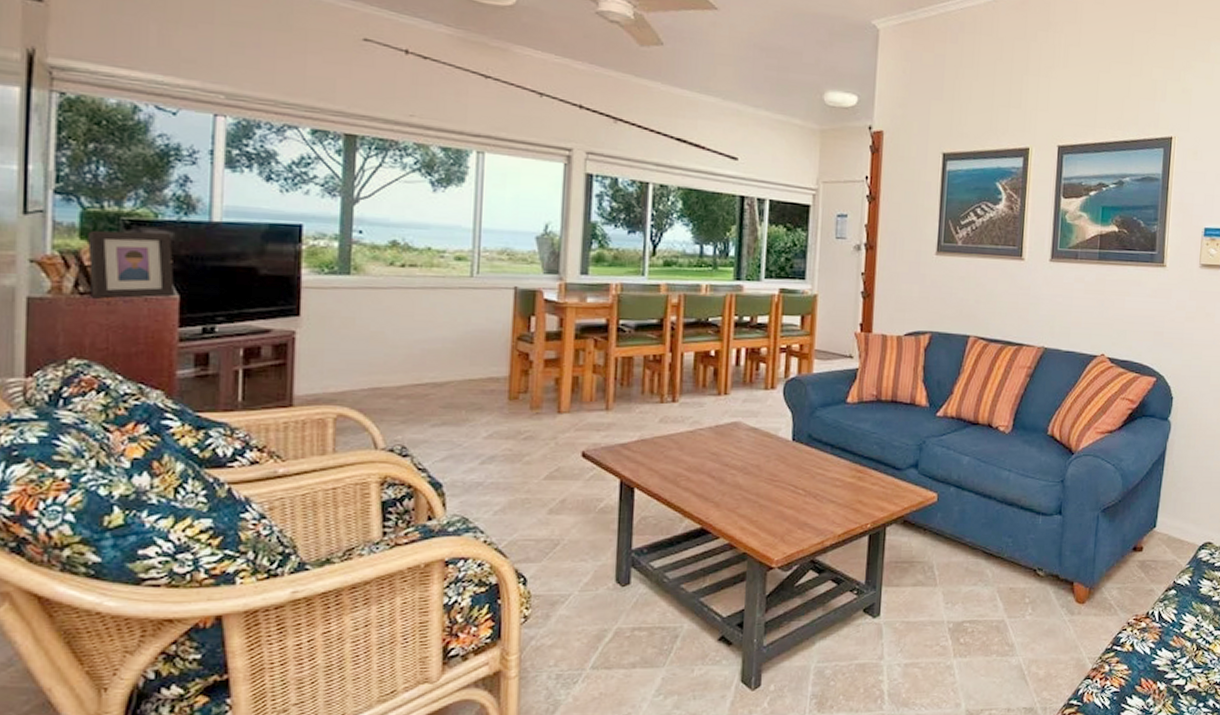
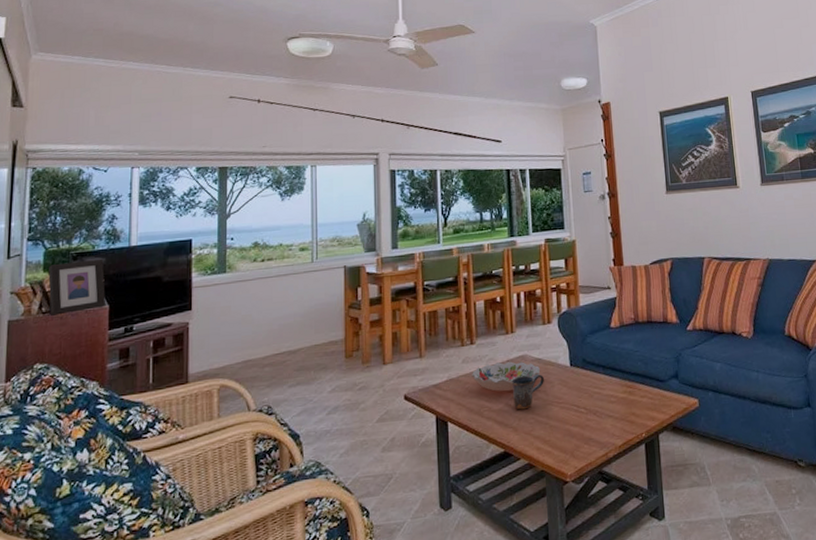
decorative bowl: none [670,427,756,461] -> present [472,361,541,392]
mug: none [718,445,759,484] -> present [511,374,544,410]

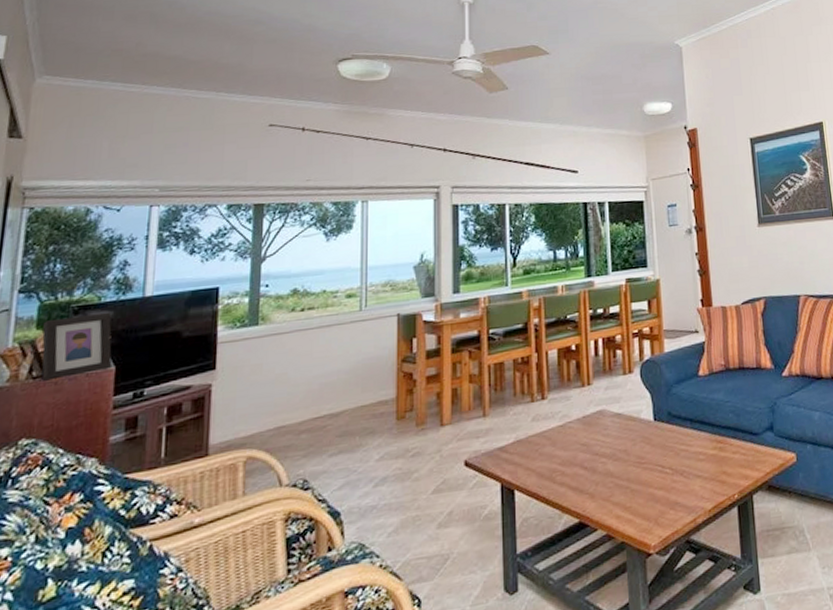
decorative bowl: present [472,361,541,392] -> none [543,417,621,453]
mug: present [511,374,544,410] -> none [588,431,625,473]

